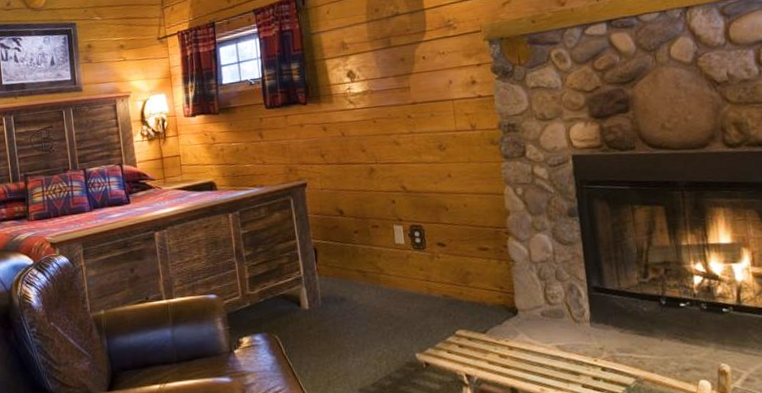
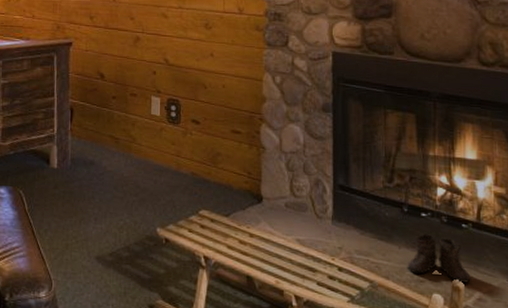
boots: none [670,323,737,366] -> present [407,234,471,283]

